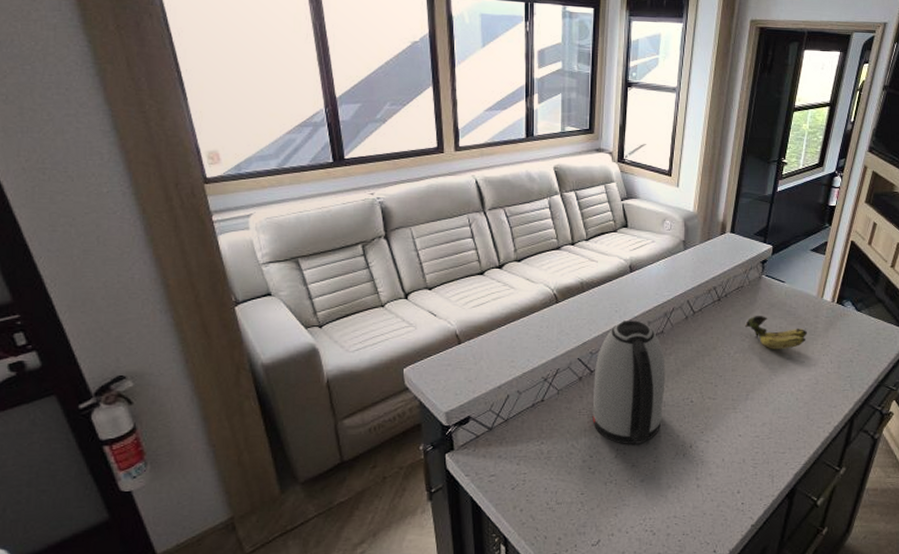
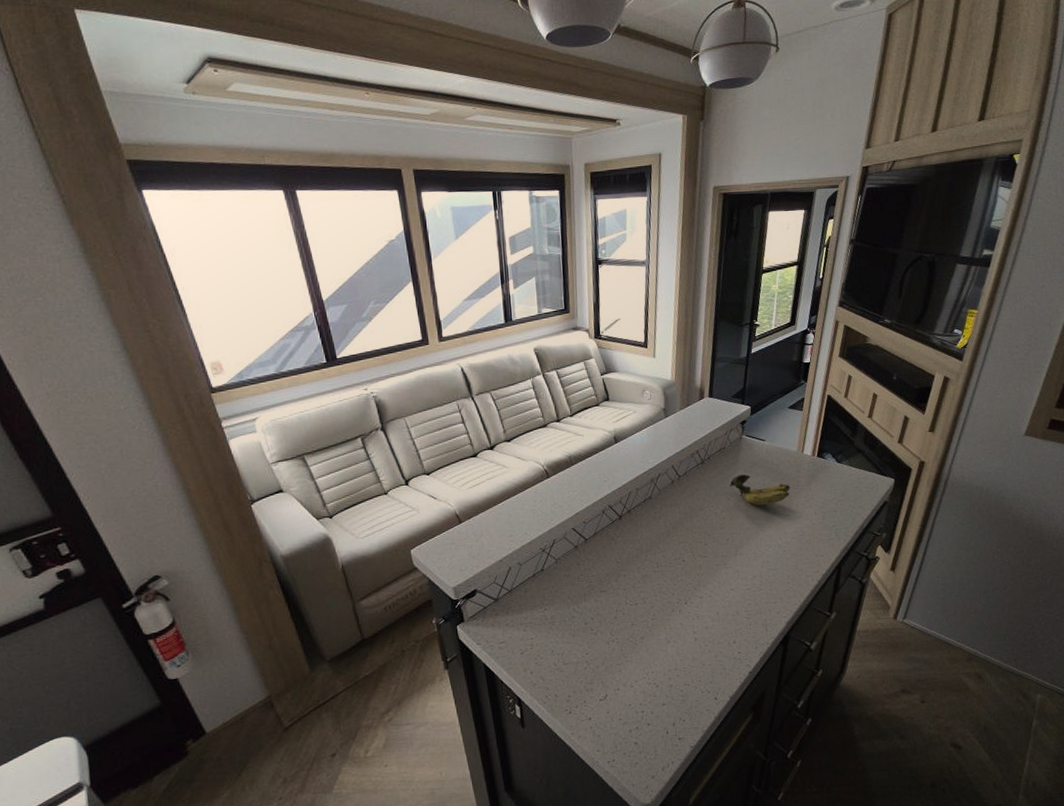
kettle: present [592,320,665,444] -> none [588,488,657,605]

